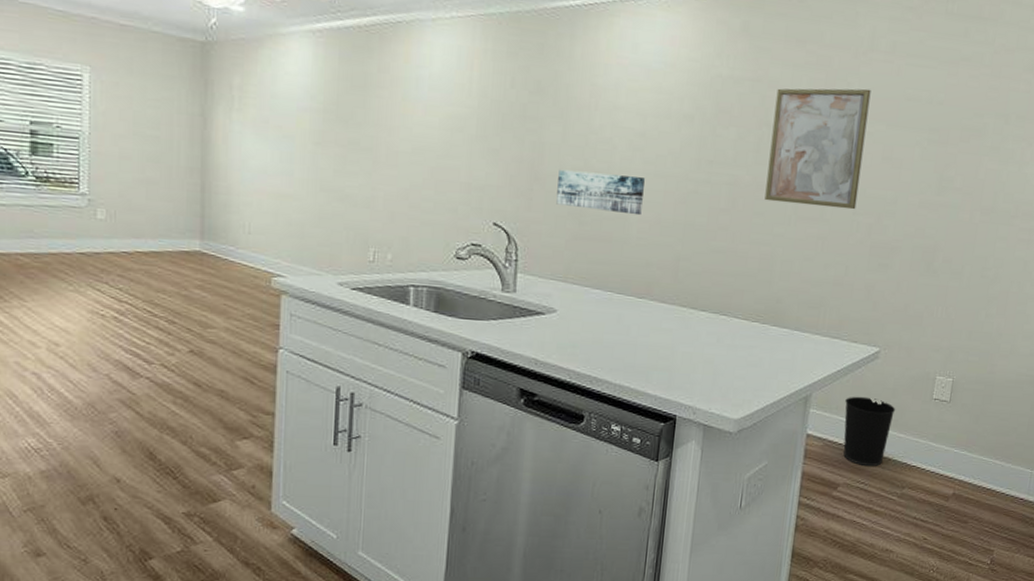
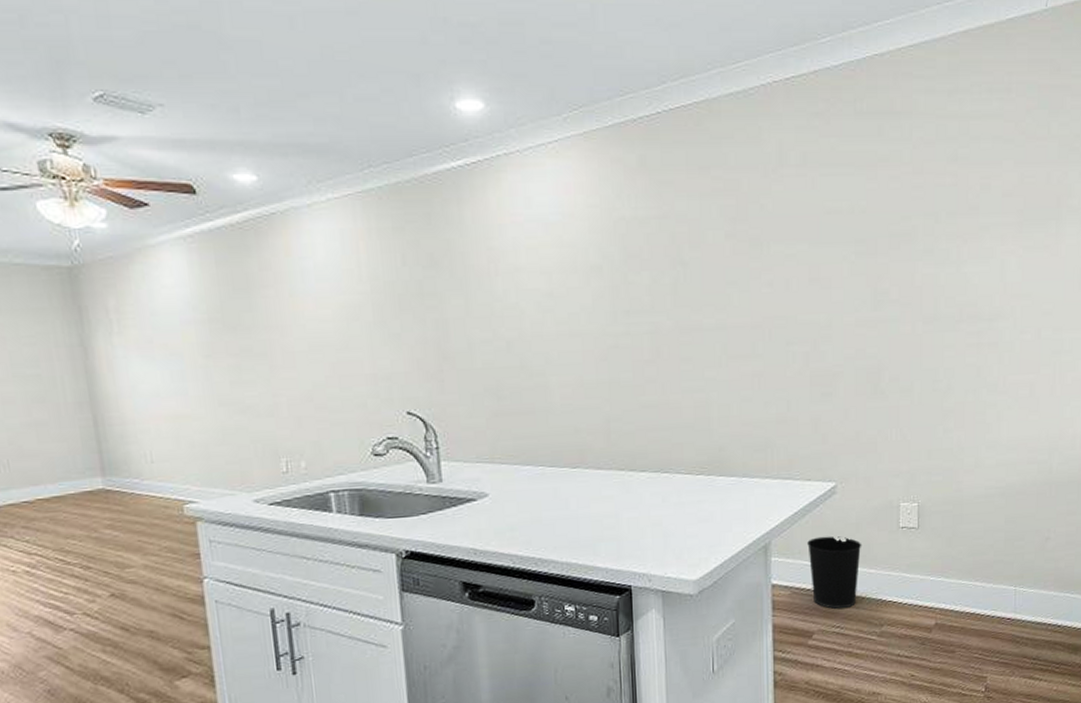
wall art: present [556,169,645,216] -> none [467,340,562,383]
wall art: present [764,88,871,210] -> none [686,208,789,345]

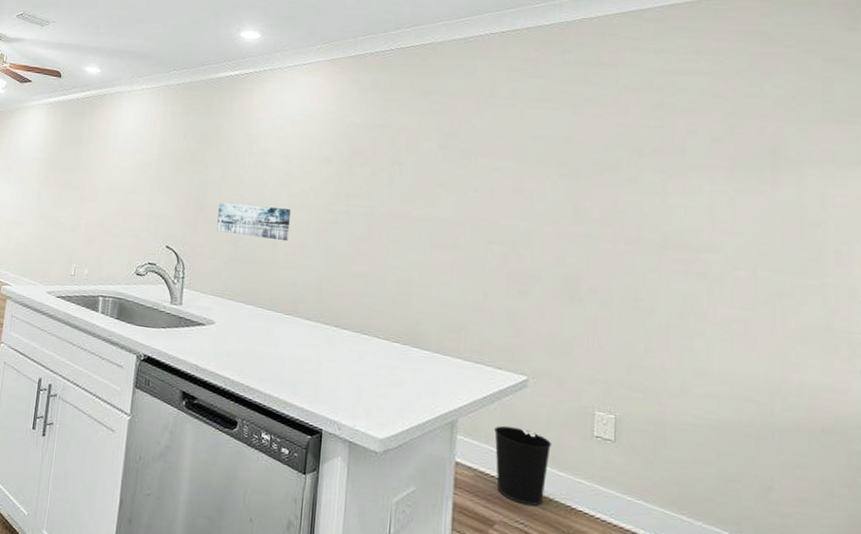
wall art: none [467,340,562,383] -> present [217,202,290,242]

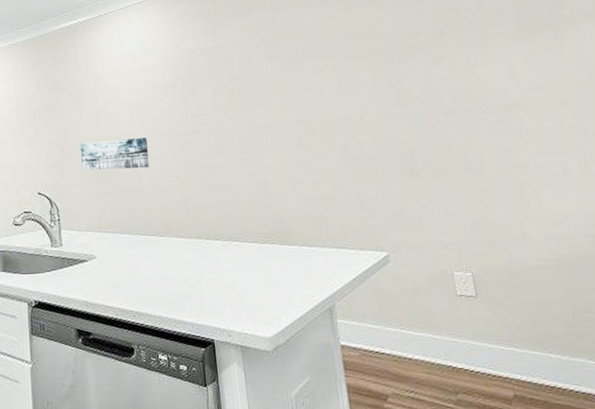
wastebasket: present [494,425,552,506] -> none [369,301,426,374]

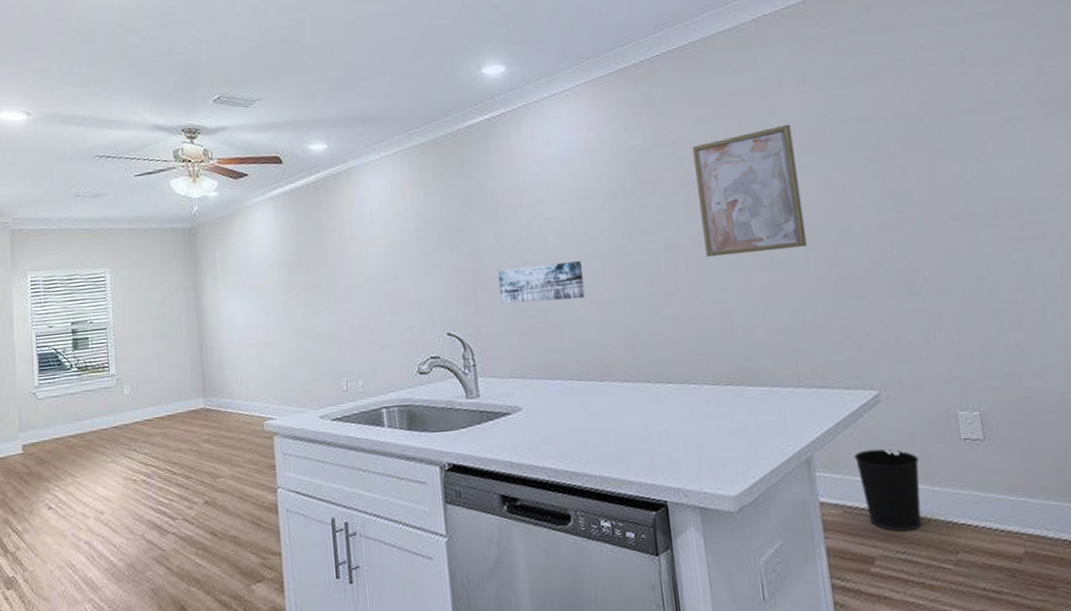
wall art: none [236,34,328,138] -> present [692,124,807,258]
wastebasket: none [369,301,426,374] -> present [854,448,922,532]

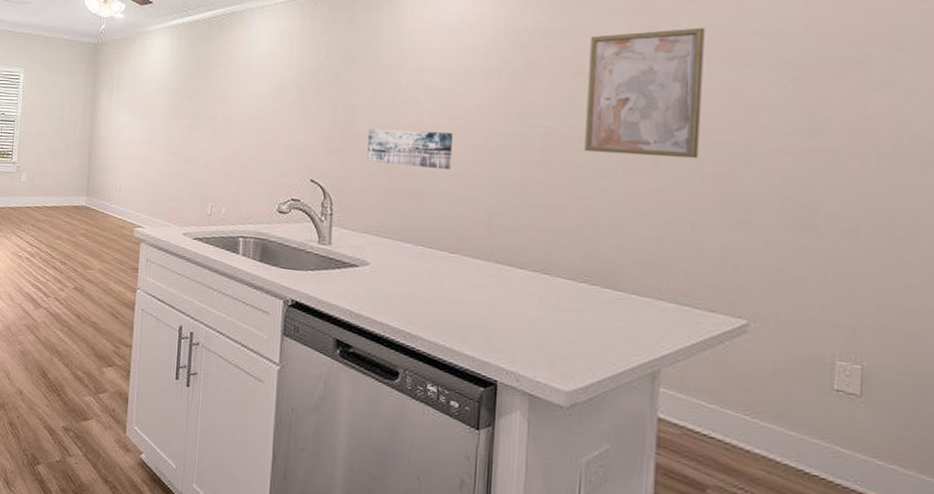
wastebasket: present [854,448,922,532] -> none [706,377,780,469]

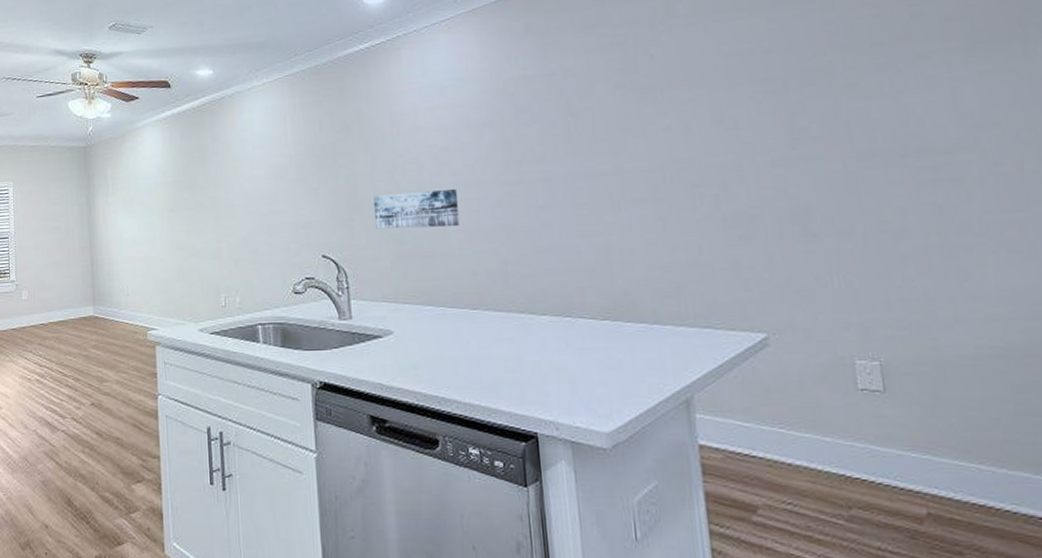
wall art: present [584,27,705,159] -> none [574,55,694,190]

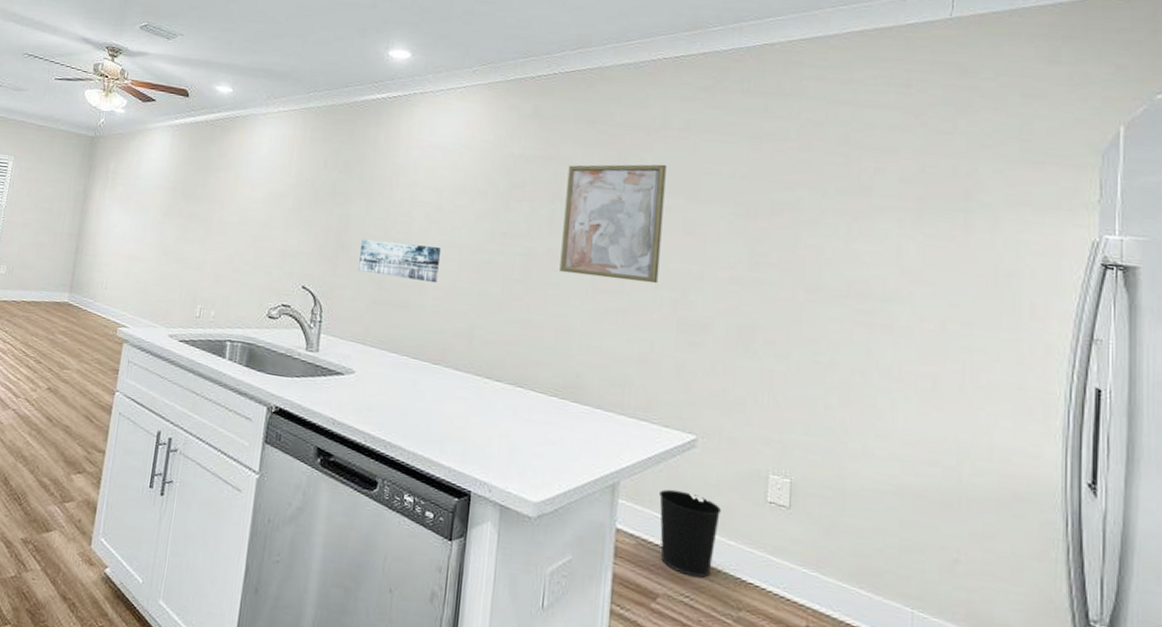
wall art: none [574,55,694,190] -> present [559,164,667,284]
wastebasket: none [738,394,811,482] -> present [659,489,722,578]

